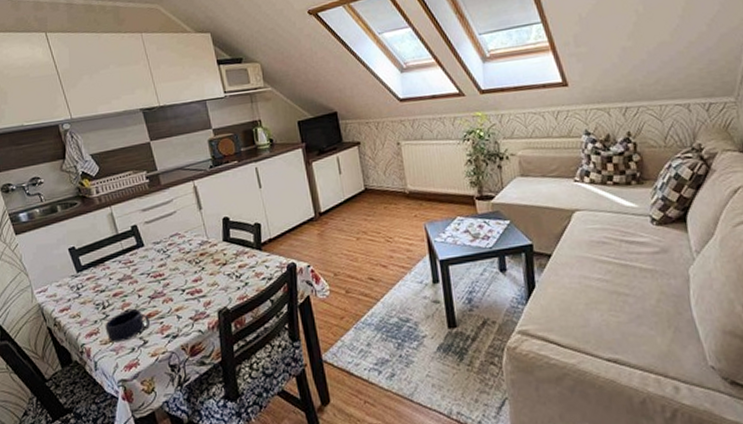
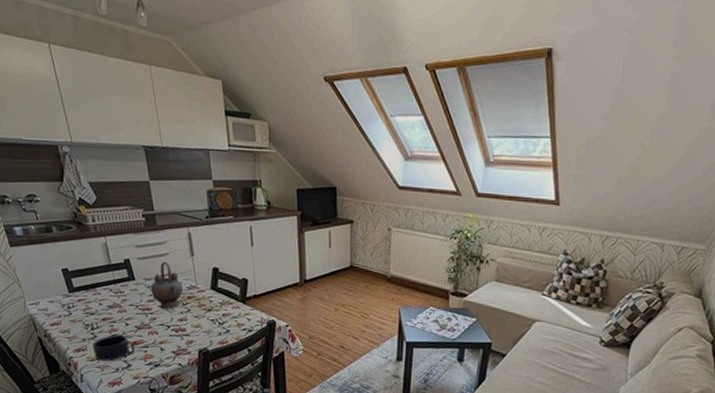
teapot: none [160,220,194,272] -> present [150,261,183,309]

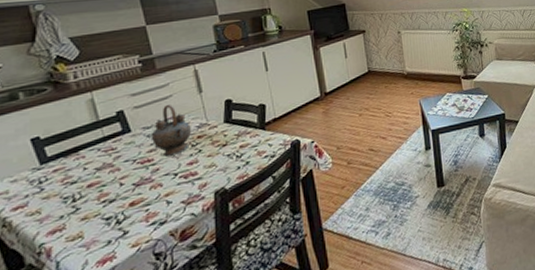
mug: present [93,335,134,362] -> none [74,198,132,238]

